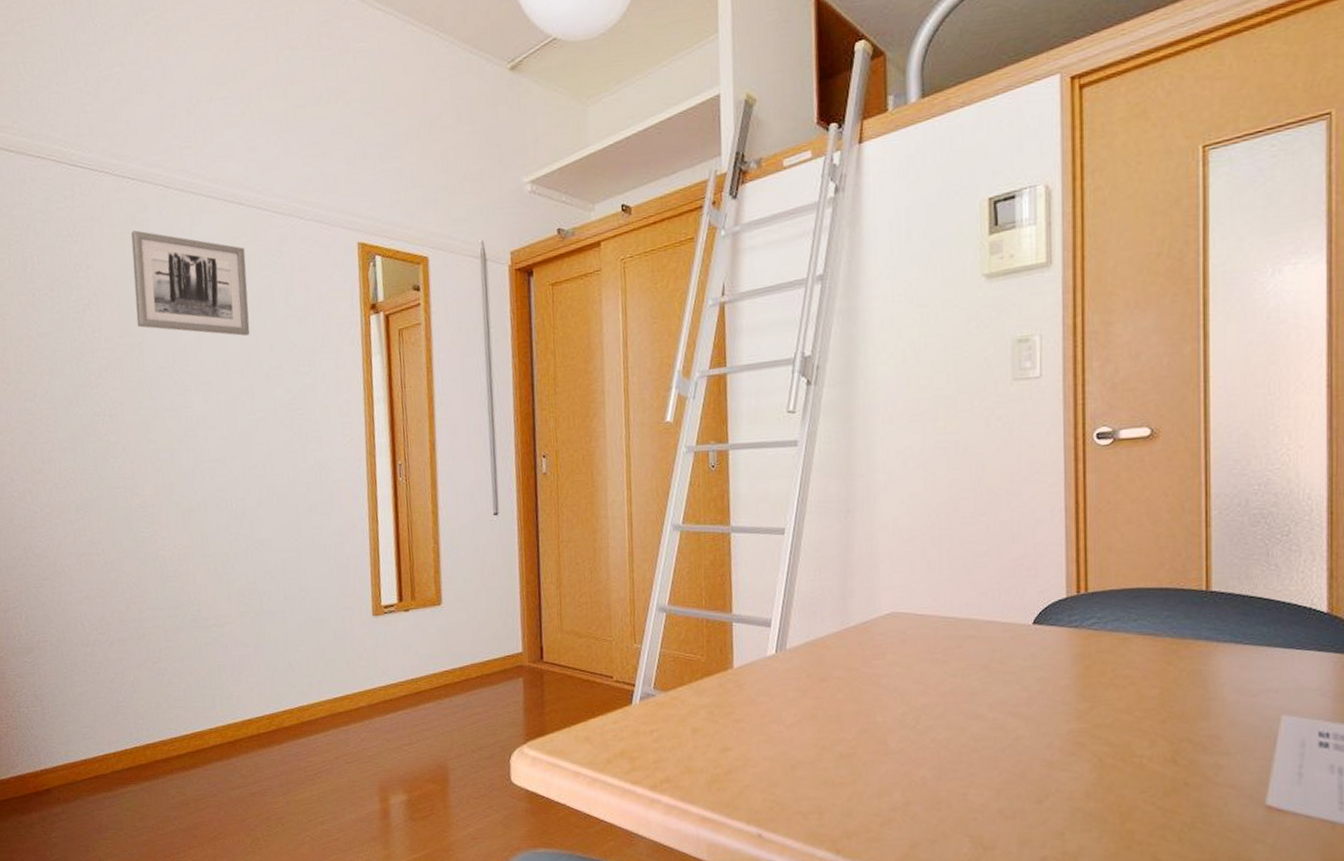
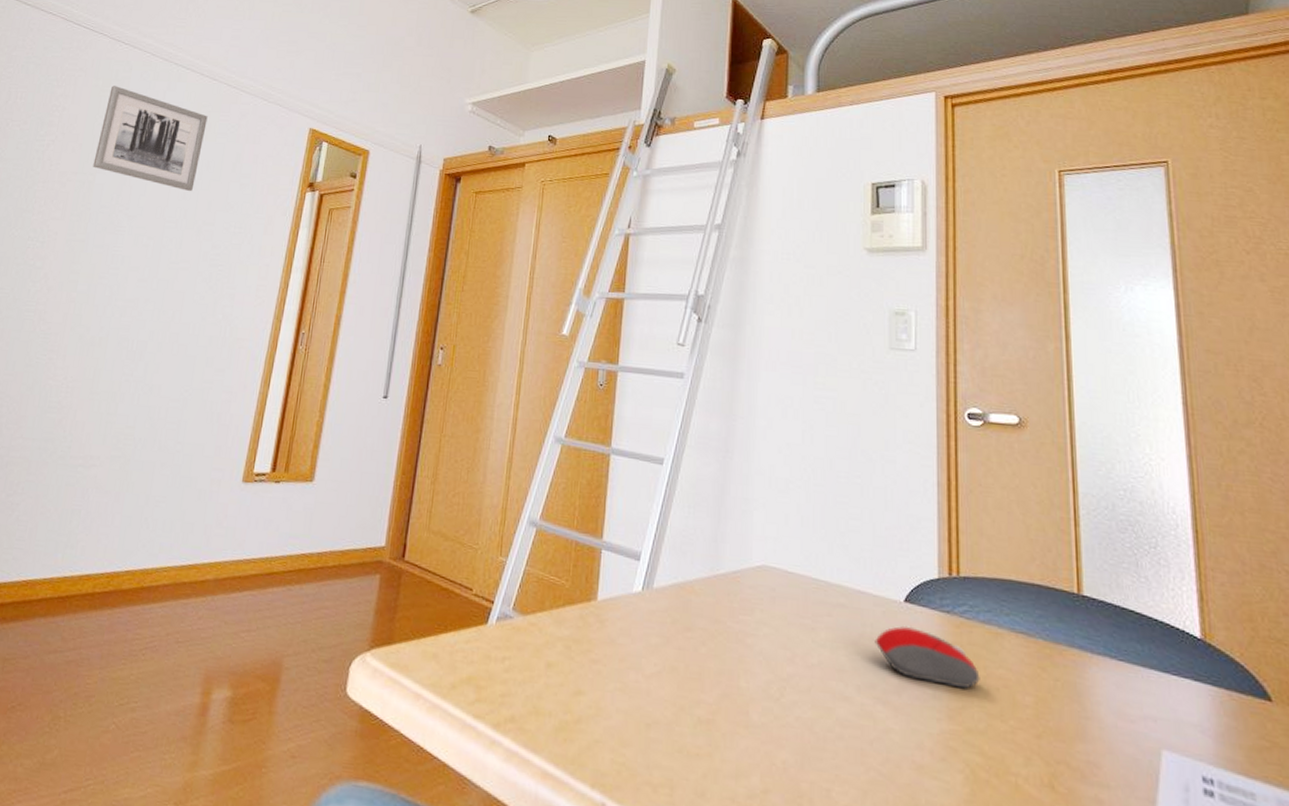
computer mouse: none [1004,645,1108,692] -> present [875,626,980,689]

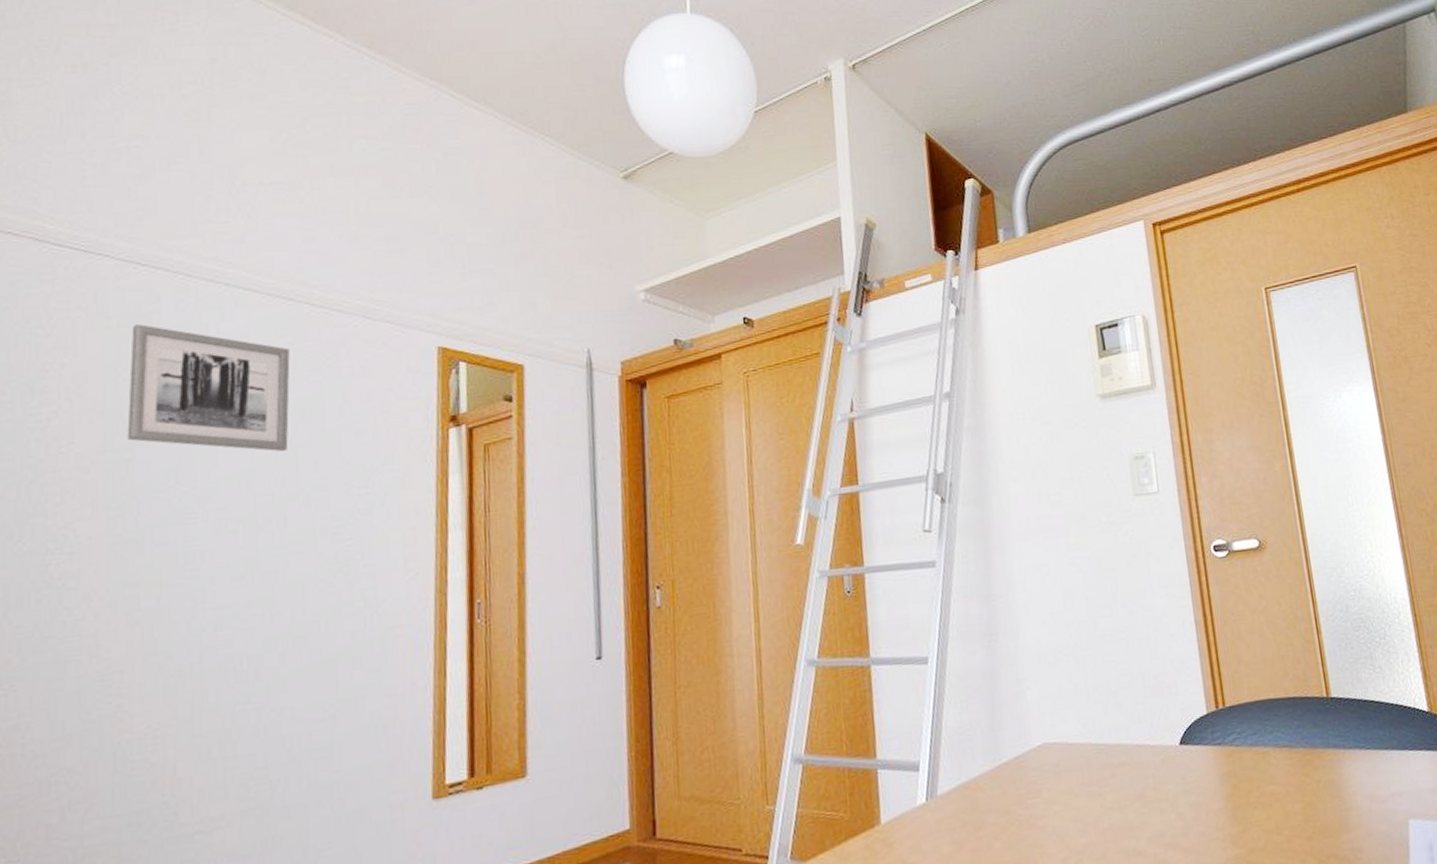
computer mouse: present [875,626,980,689] -> none [1158,767,1255,817]

